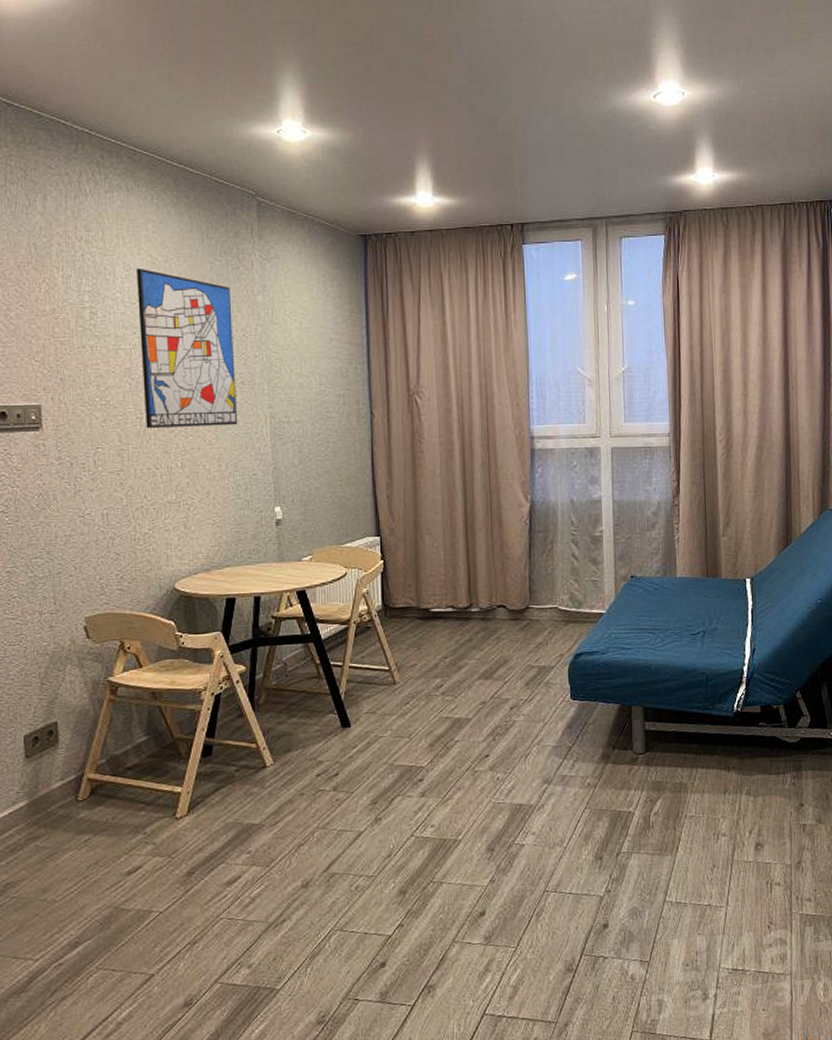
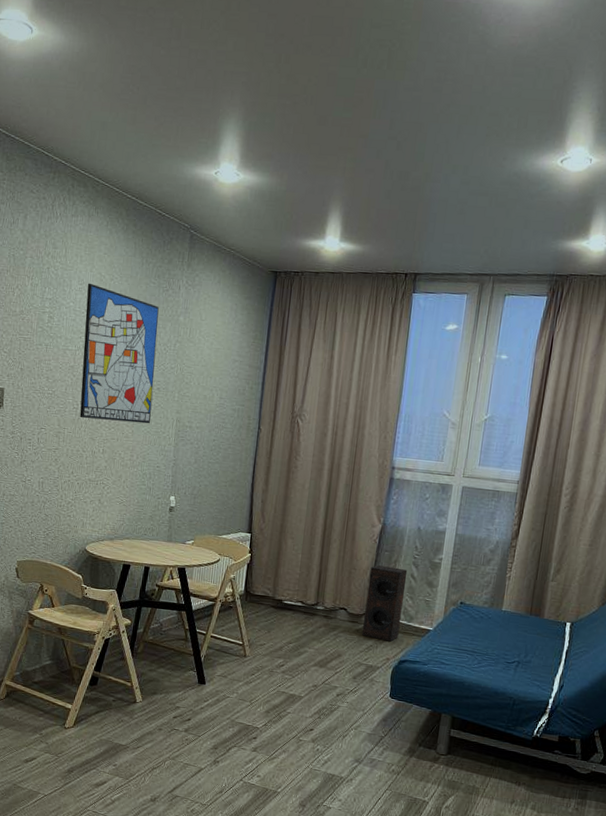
speaker: none [525,549,569,635] -> present [362,565,408,642]

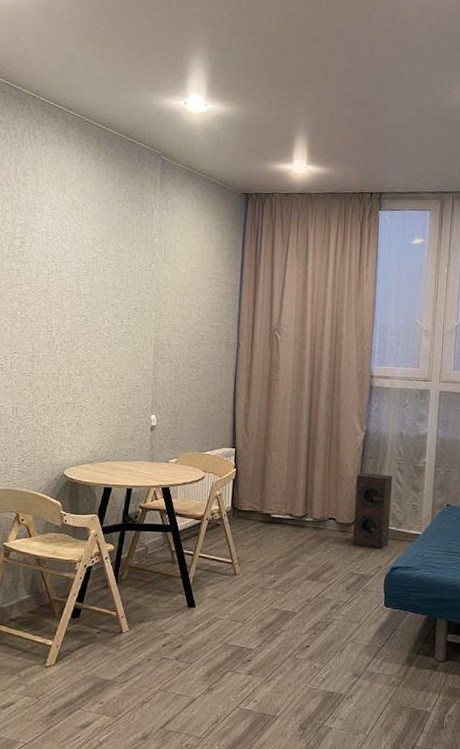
wall art: present [79,283,159,424] -> none [54,208,133,344]

